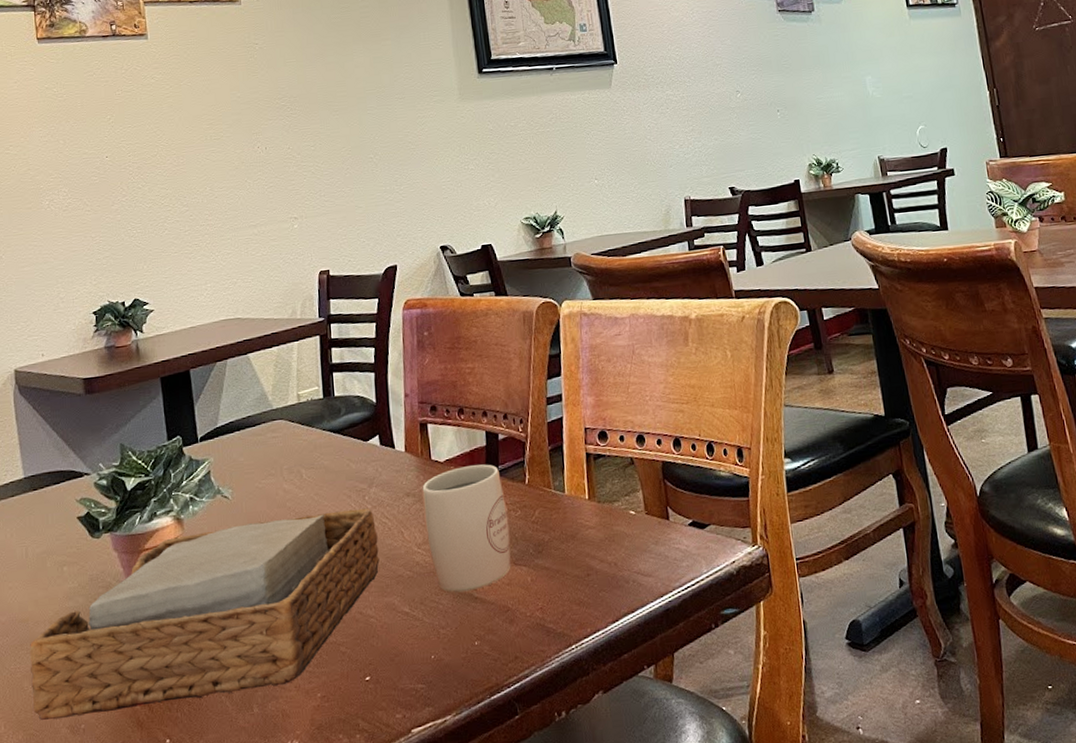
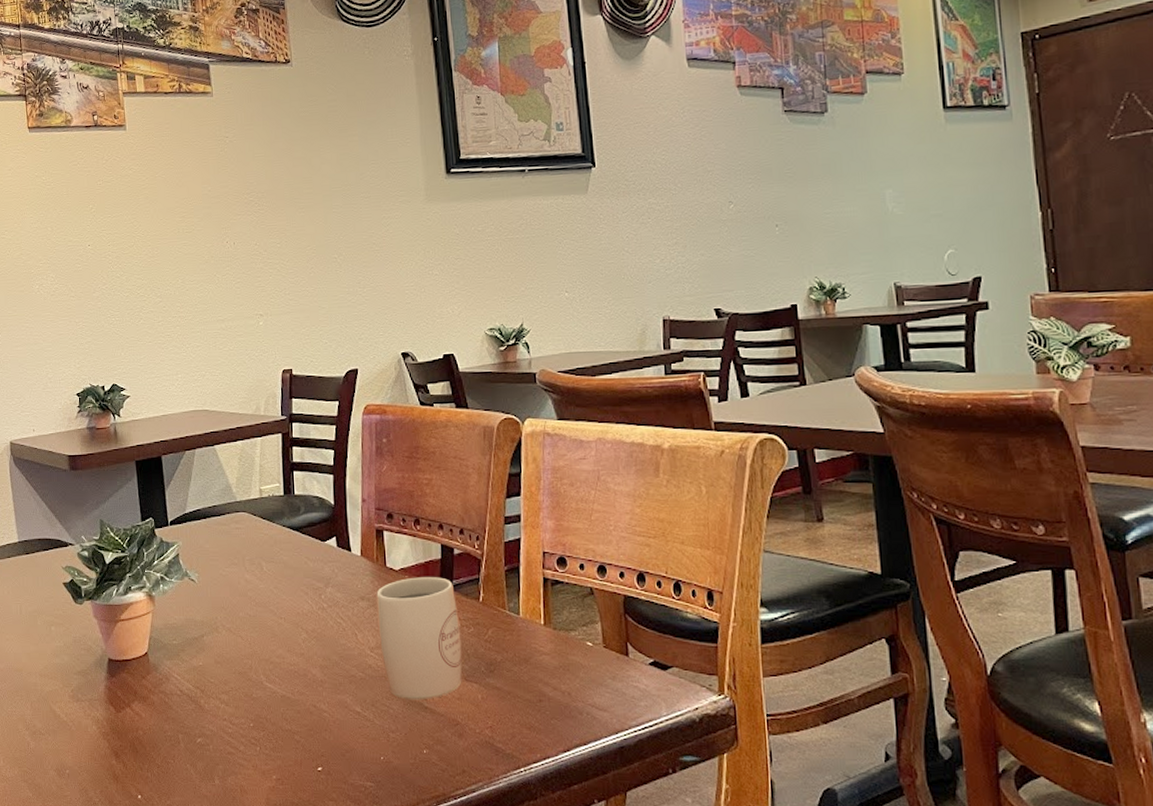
napkin holder: present [30,508,380,720] -> none [23,606,334,763]

